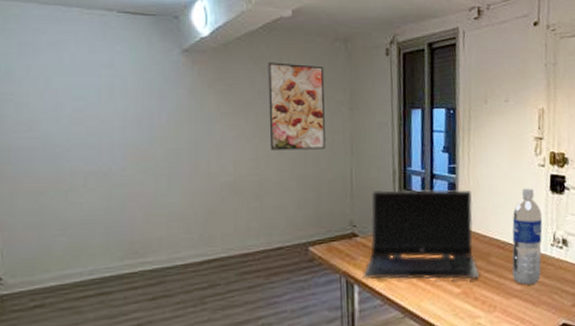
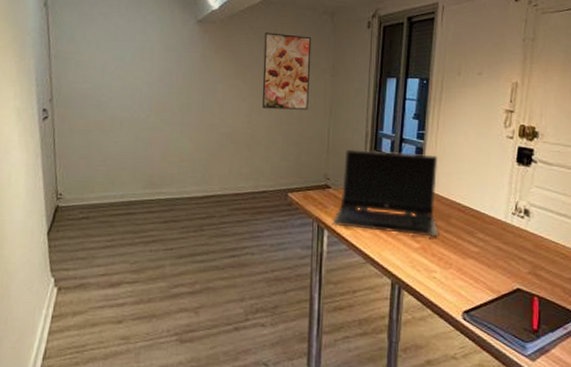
water bottle: present [512,188,543,285] -> none [471,158,506,249]

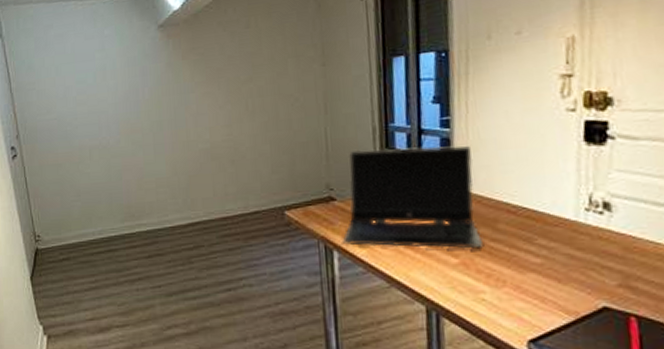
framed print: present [262,32,312,110] -> none [236,22,298,116]

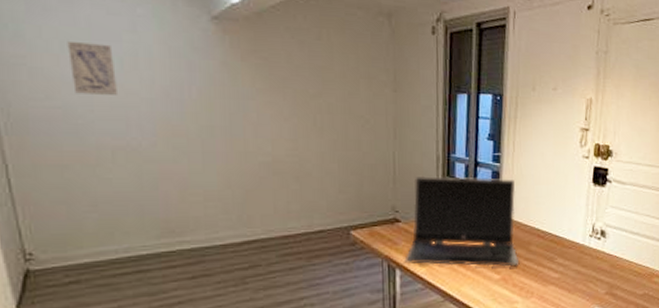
wall art: none [60,63,92,107] -> present [67,40,117,95]

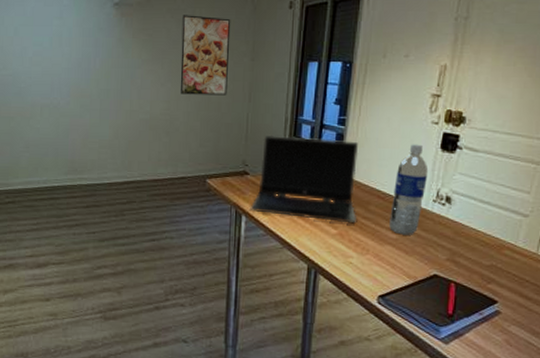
wall art: present [67,40,117,95] -> none [18,26,47,66]
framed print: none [306,35,368,132] -> present [180,15,231,96]
water bottle: none [551,179,583,273] -> present [389,144,429,235]

